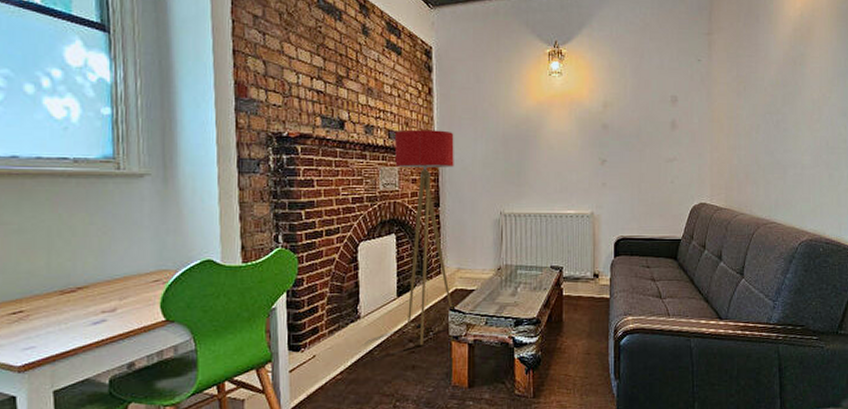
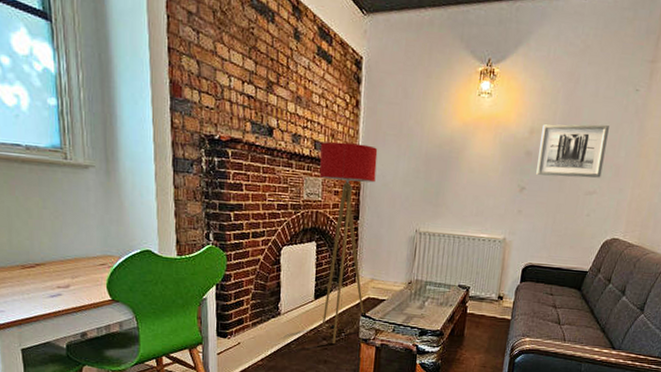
wall art: none [615,94,679,147] -> present [536,124,609,178]

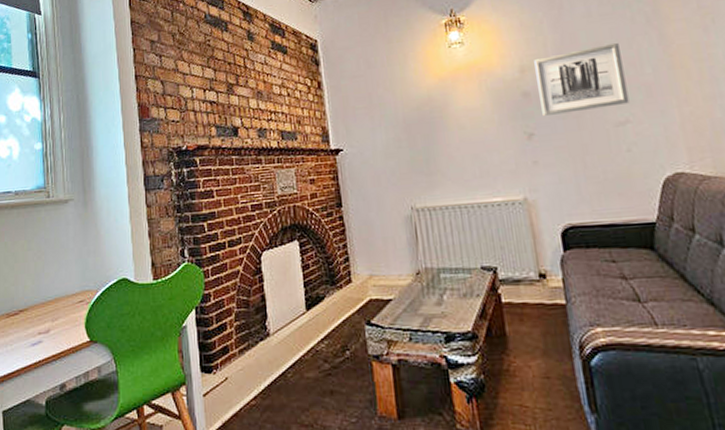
floor lamp: present [319,141,378,344] -> none [287,124,369,366]

